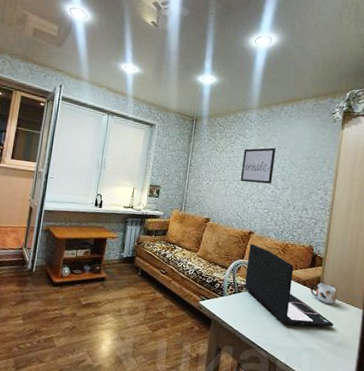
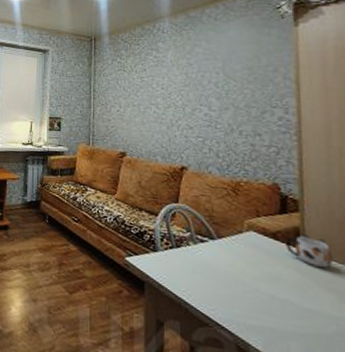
wall art: present [240,147,276,184] -> none [159,60,203,106]
laptop: present [243,243,334,327] -> none [183,182,336,303]

